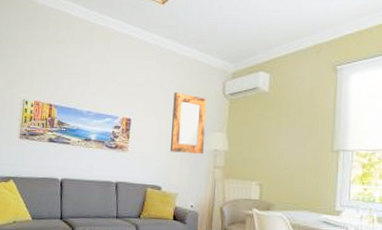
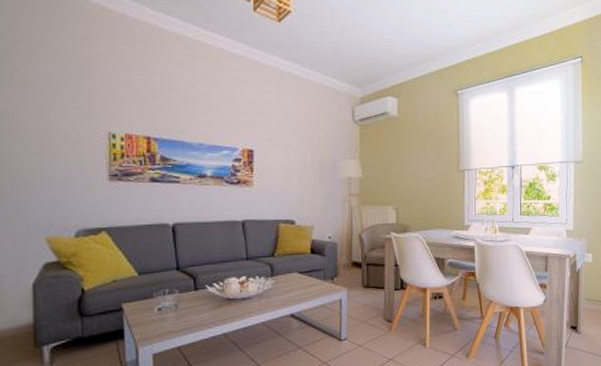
home mirror: present [170,92,207,155] -> none [300,119,338,184]

